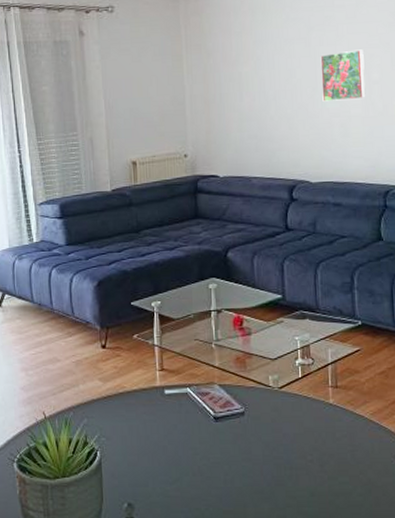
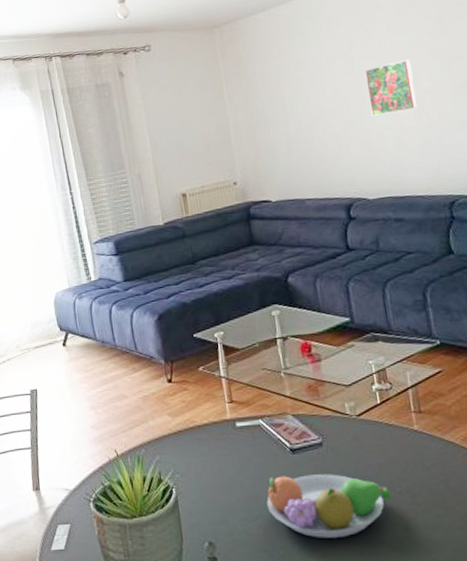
fruit bowl: none [187,442,303,501] -> present [266,474,392,538]

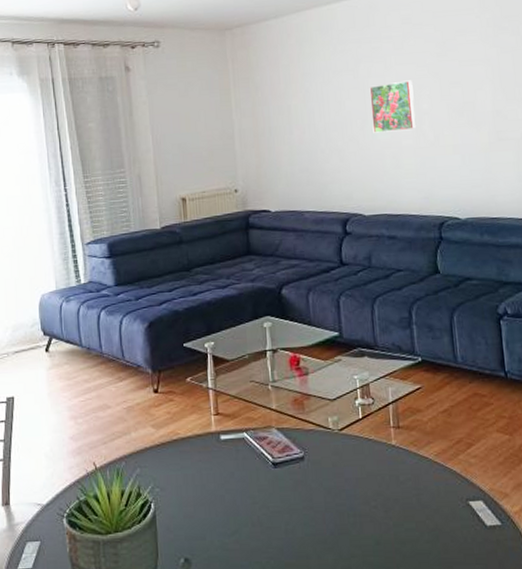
fruit bowl: present [266,474,392,538] -> none [245,488,367,553]

